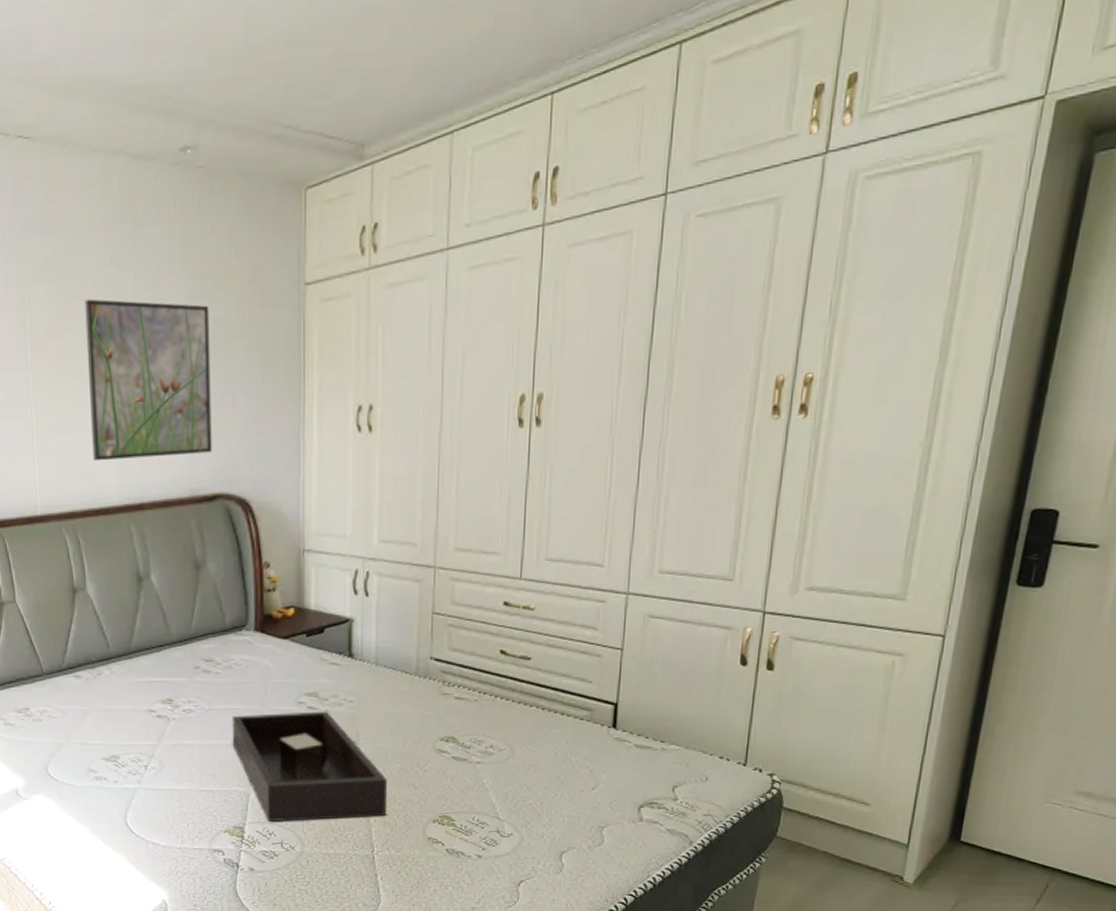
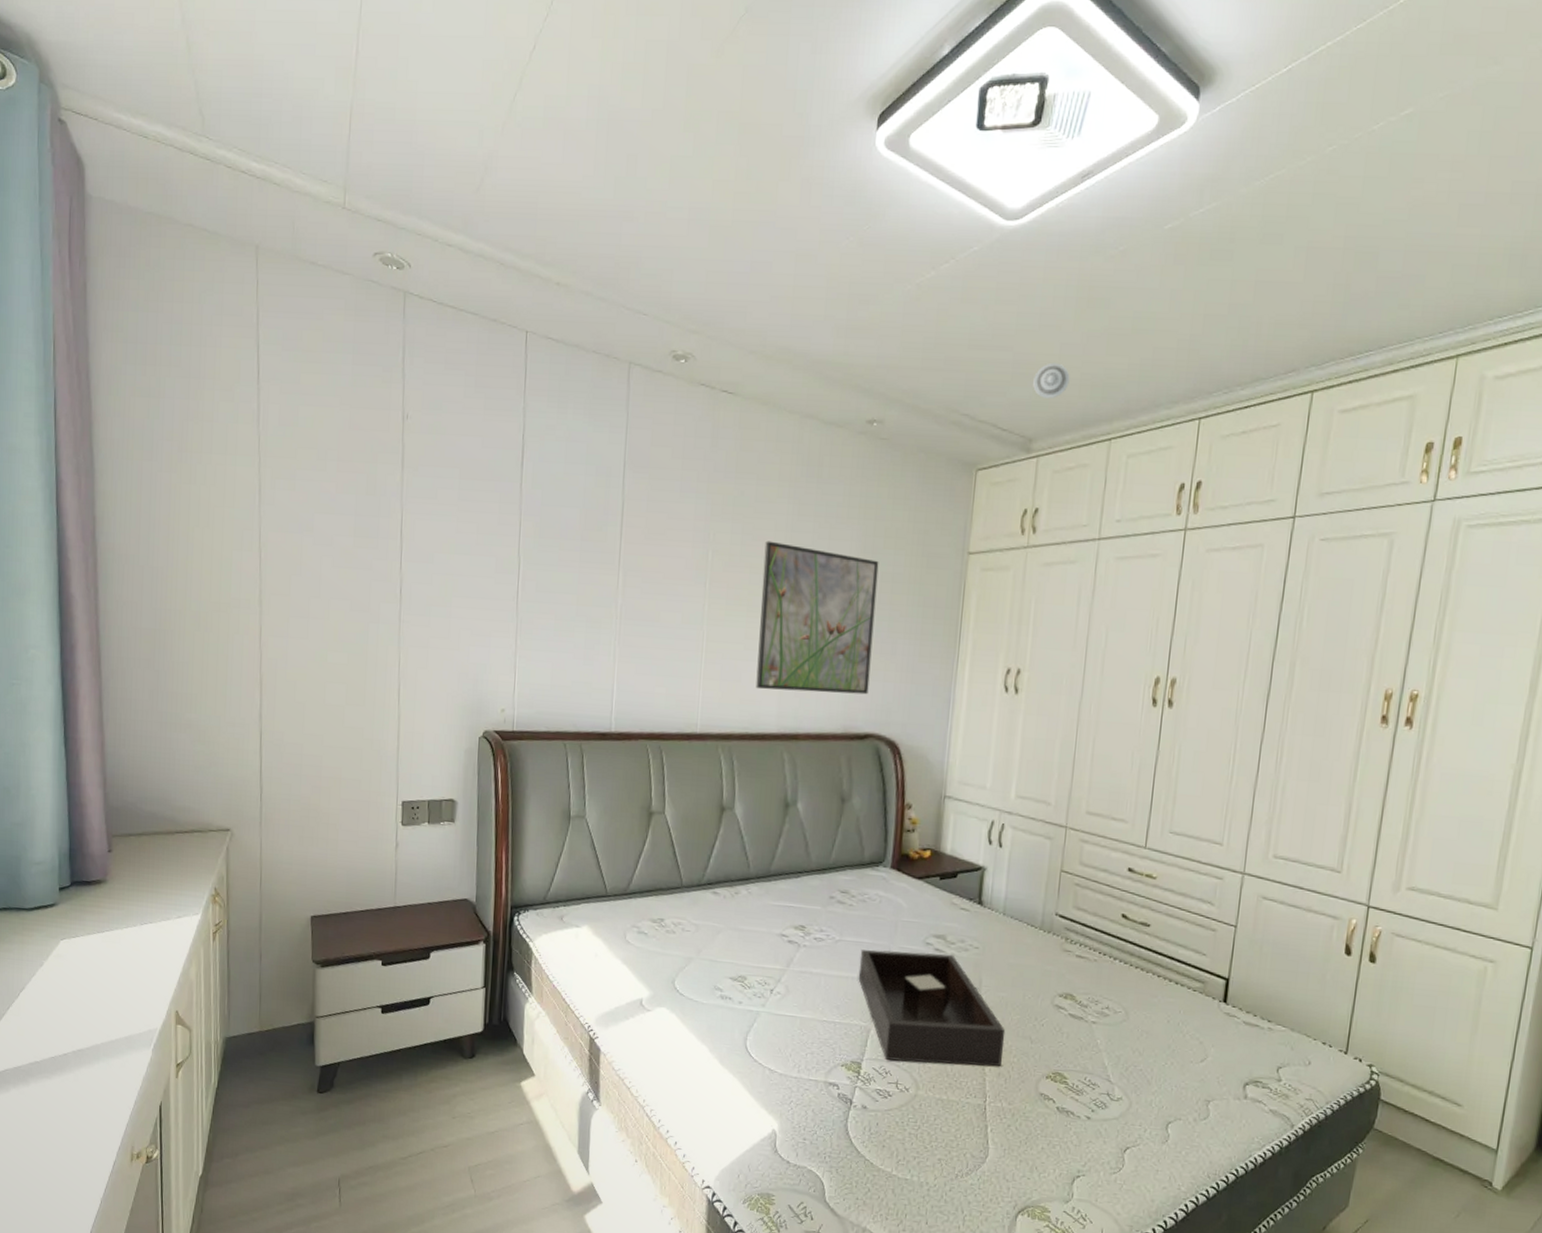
smoke detector: none [360,50,401,94] -> present [1033,362,1070,399]

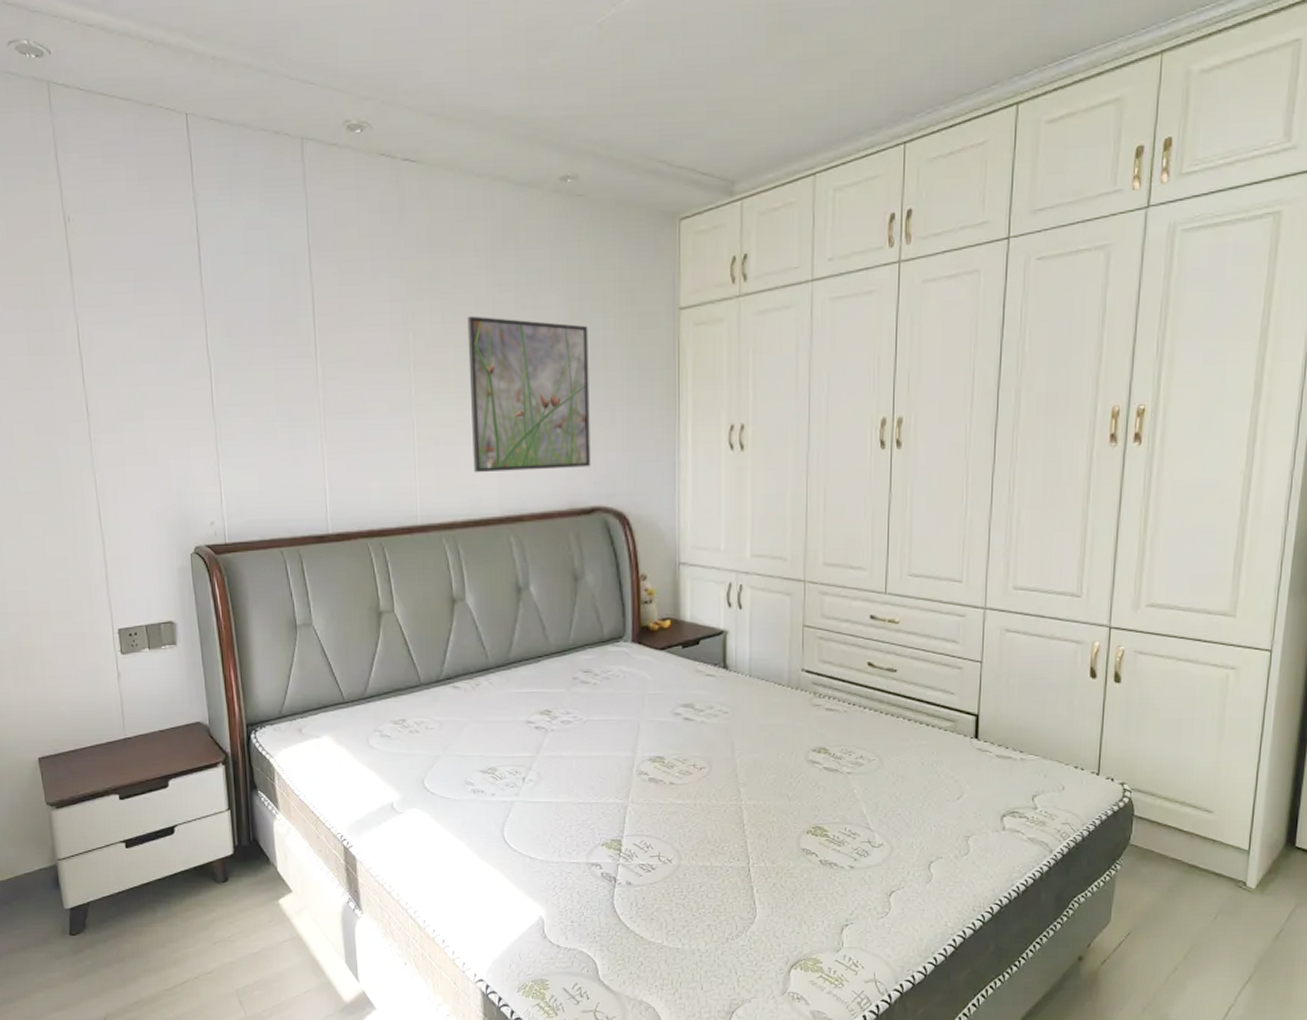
tray: present [858,949,1006,1067] -> none [609,722,762,835]
smoke detector: present [1033,362,1070,399] -> none [730,96,767,136]

